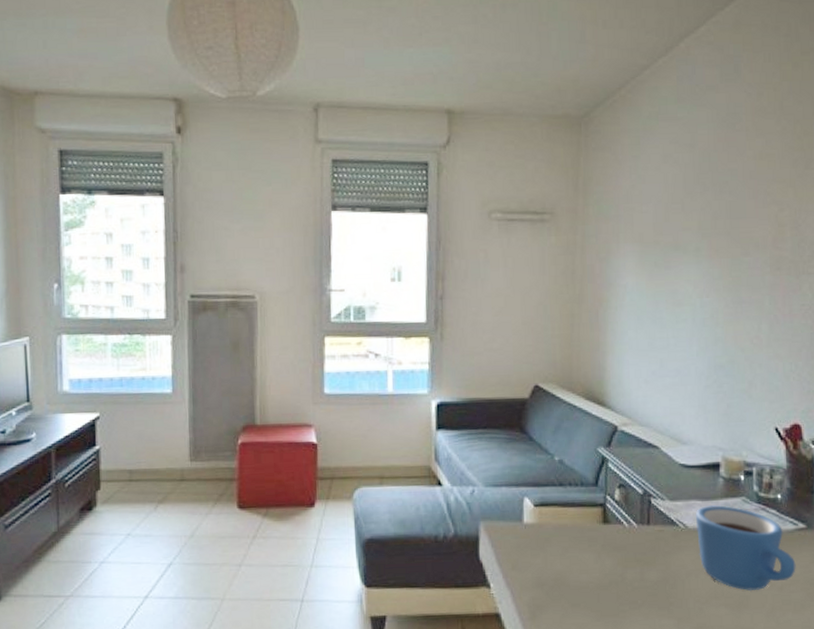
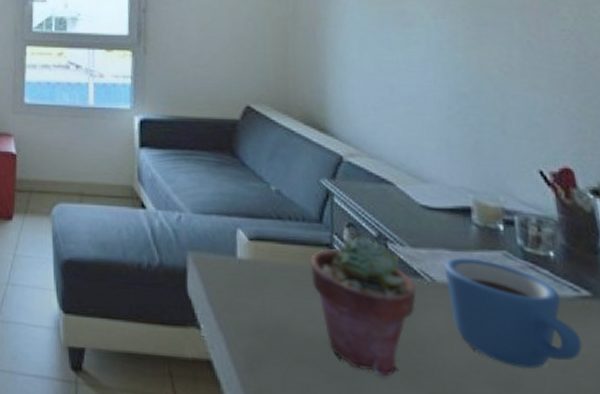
potted succulent: none [586,495,672,611] -> present [310,236,416,378]

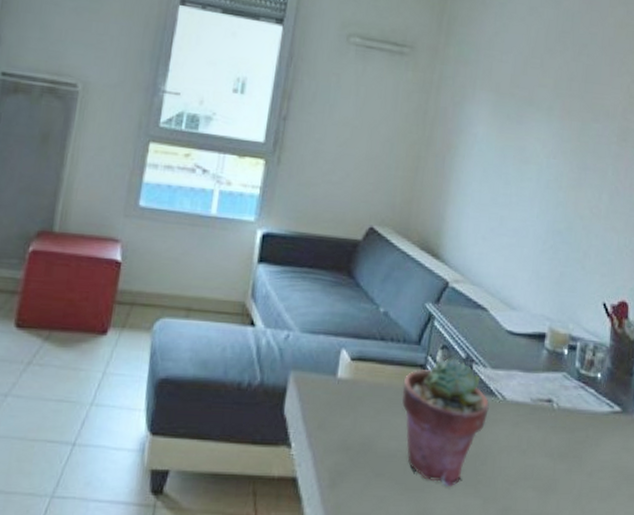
mug: present [444,257,583,369] -> none [514,378,607,474]

